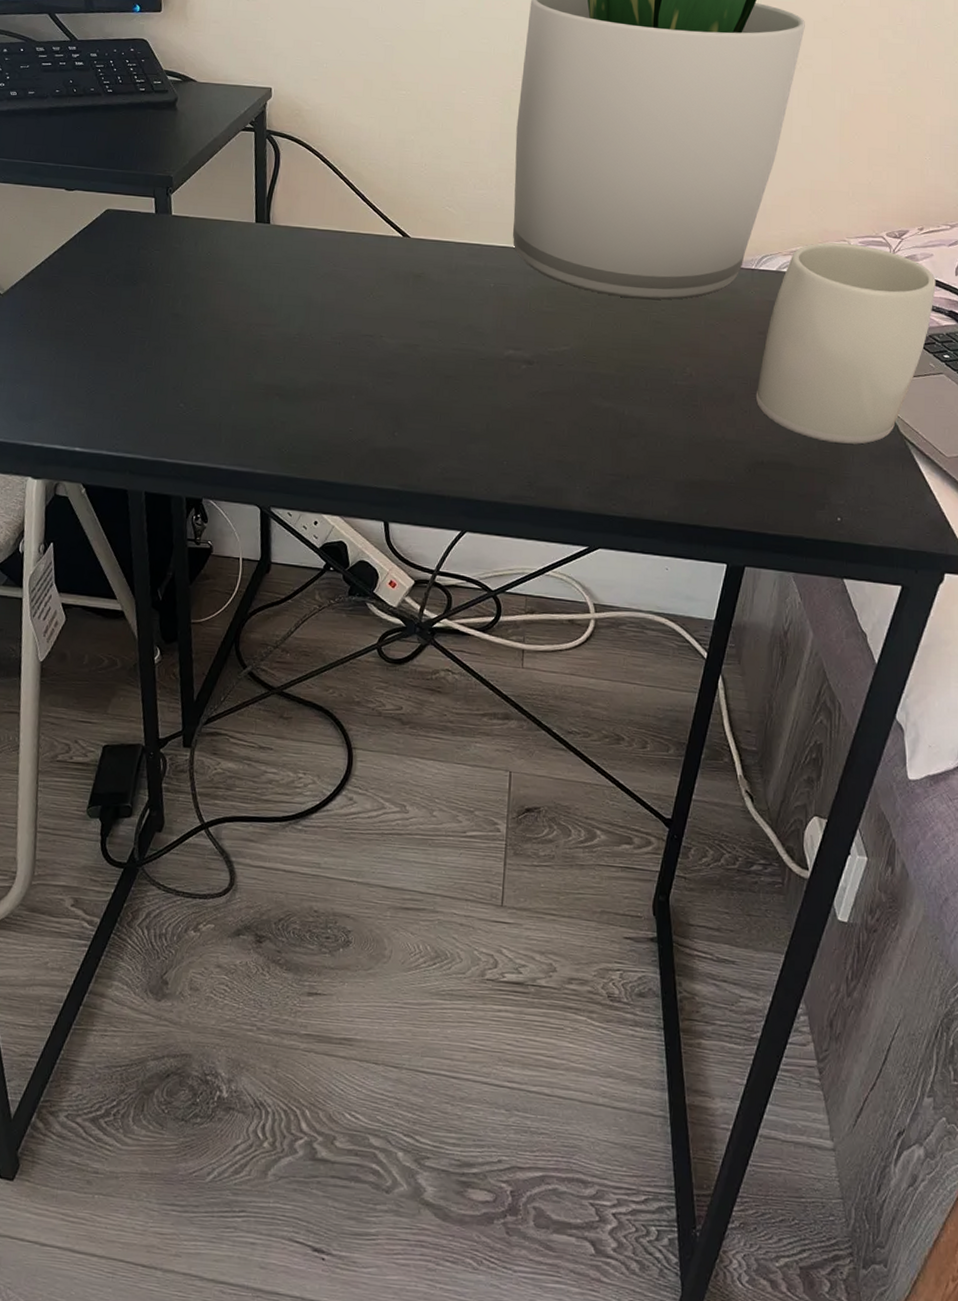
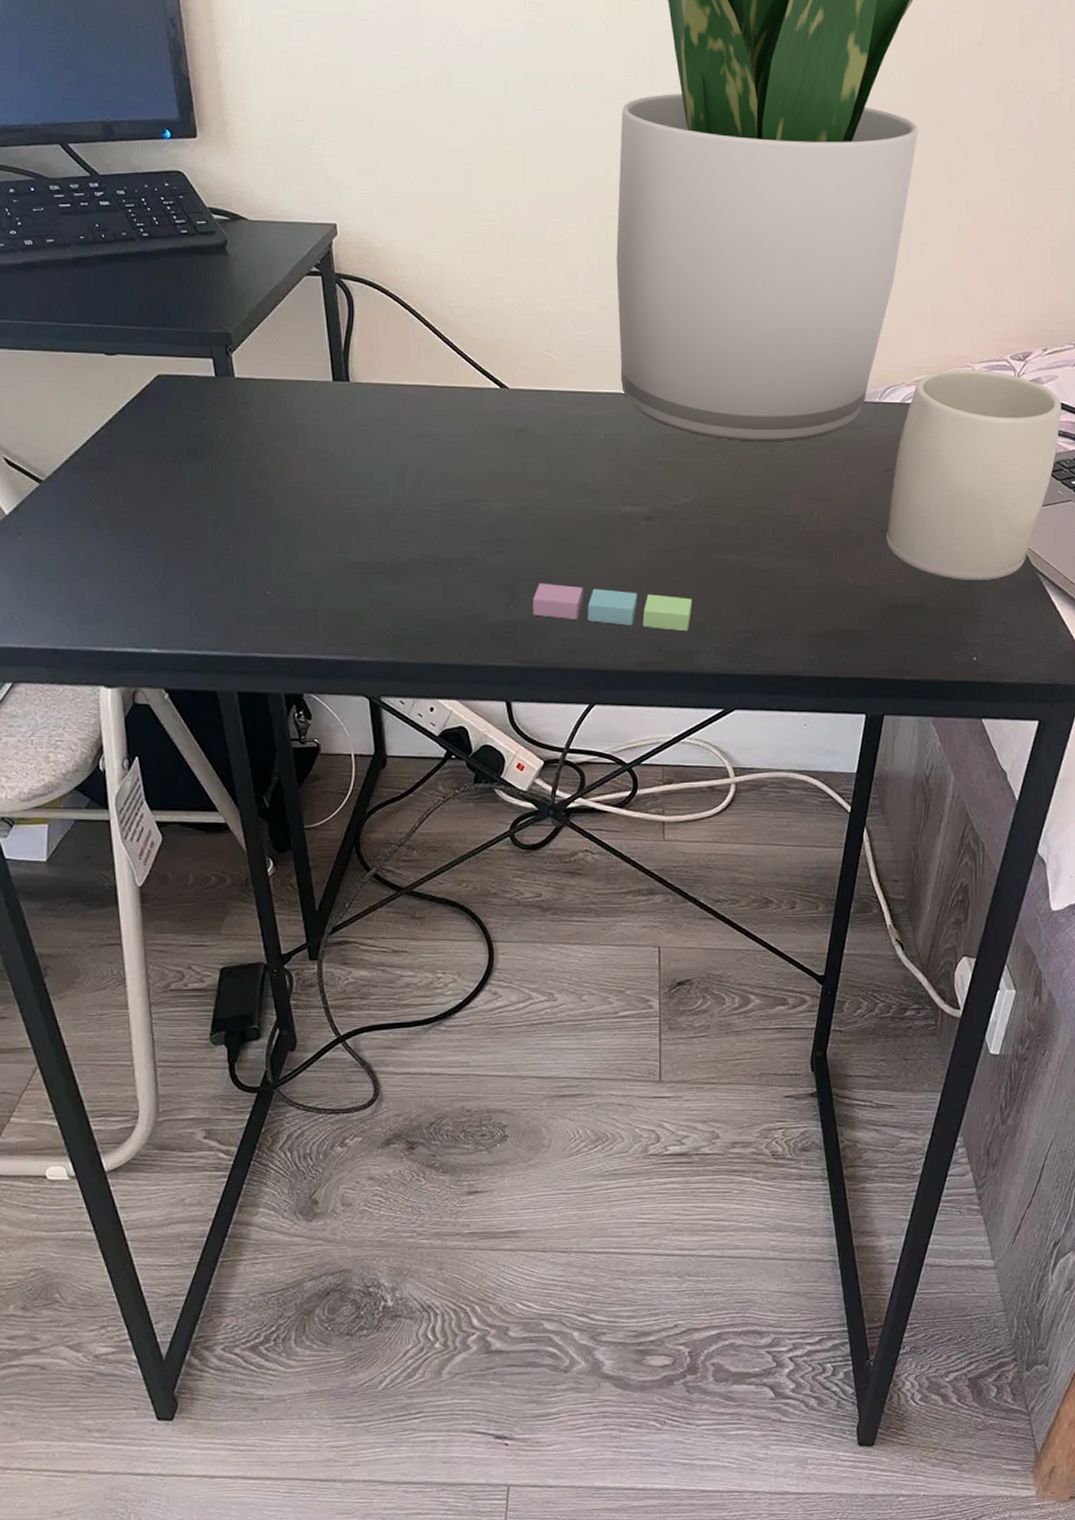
sticky notes: none [416,414,565,471] -> present [533,583,693,632]

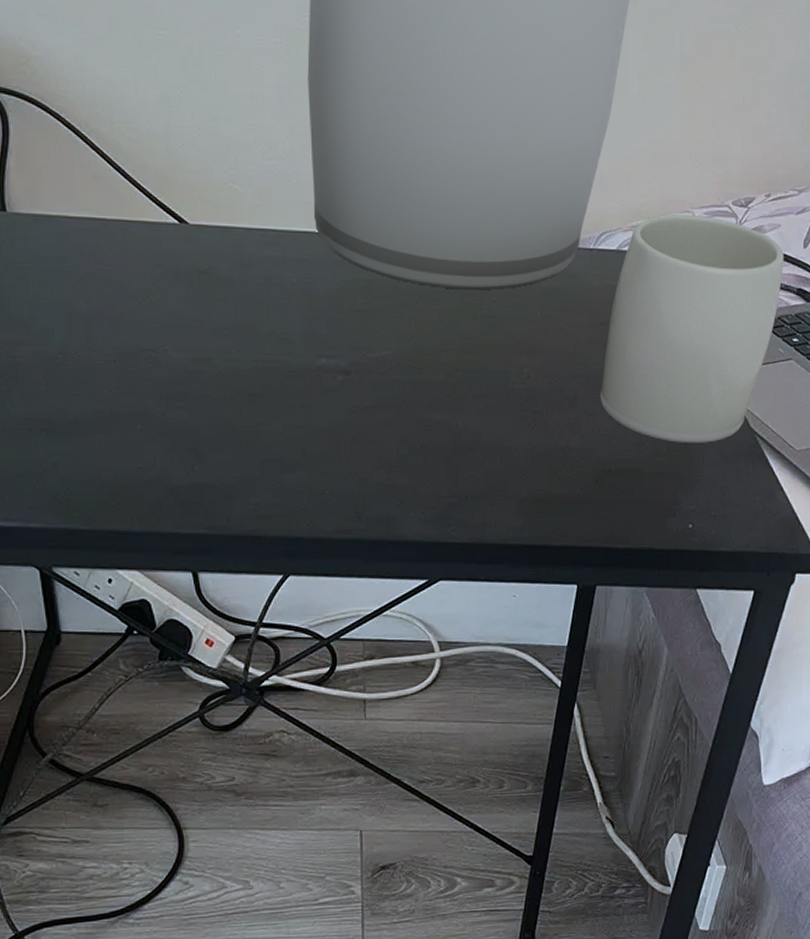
sticky notes: present [533,583,693,632] -> none [220,442,394,497]

